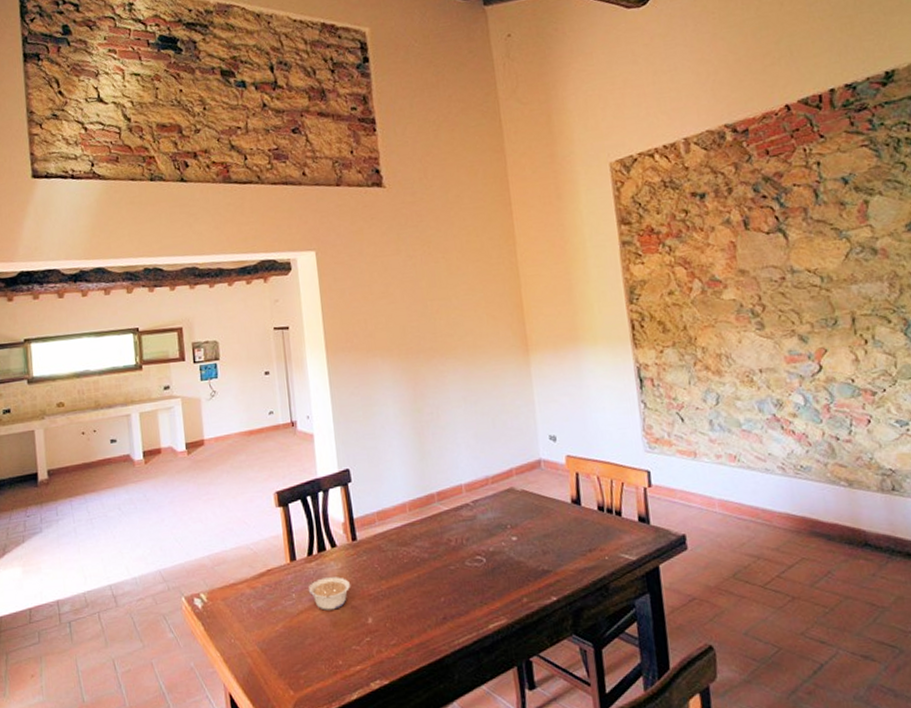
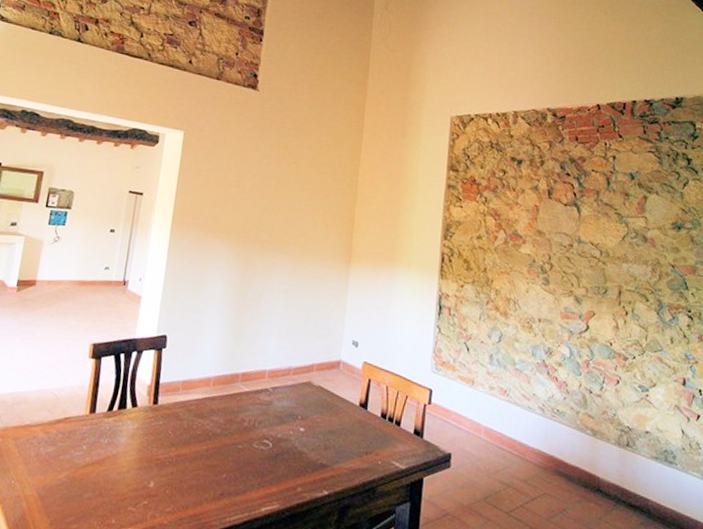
legume: present [308,577,351,610] -> none [99,435,142,468]

